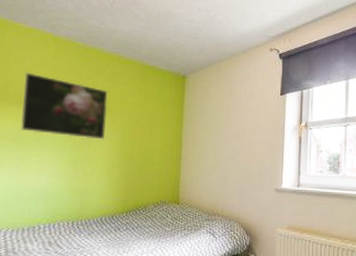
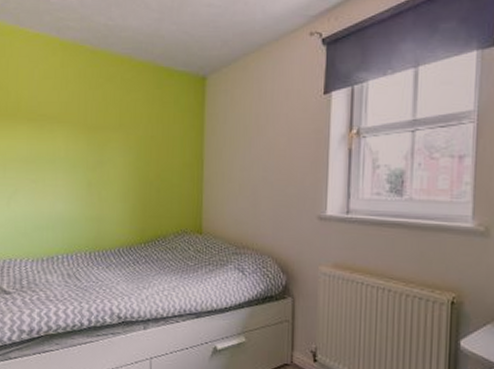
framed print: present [20,72,108,140] -> none [33,85,120,159]

